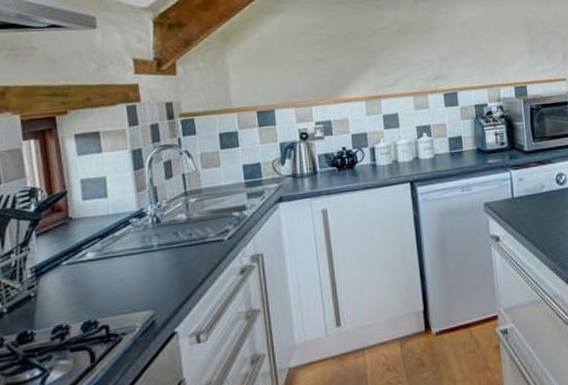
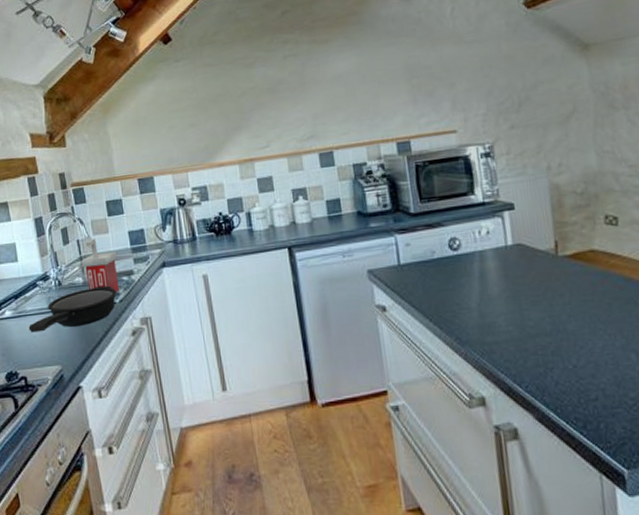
frying pan: none [115,222,226,276] -> present [29,285,117,333]
soap dispenser: none [186,171,228,230] -> present [81,238,119,293]

